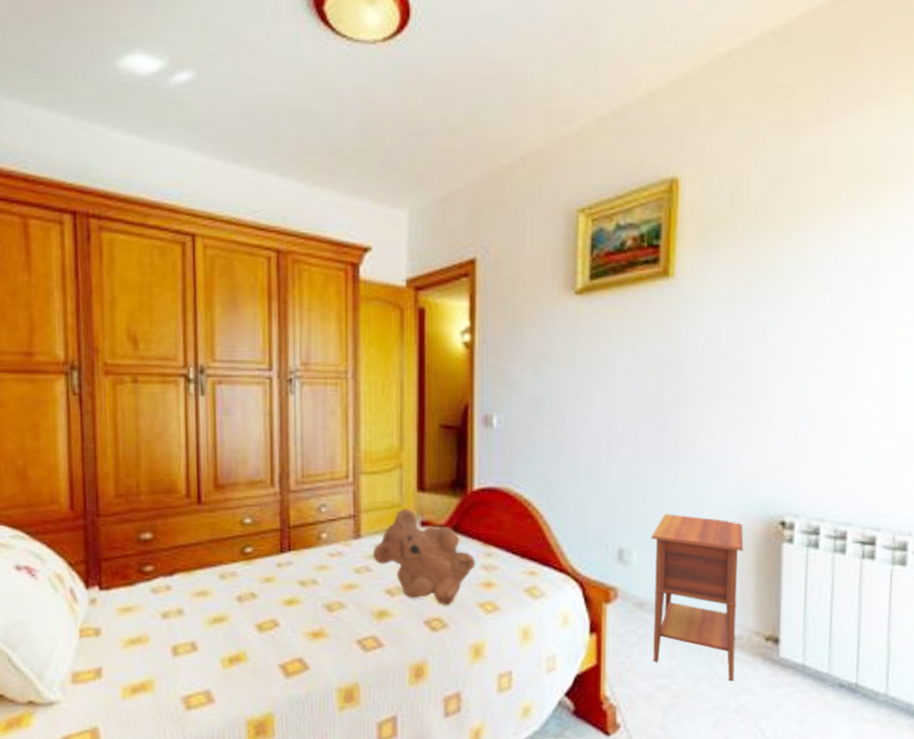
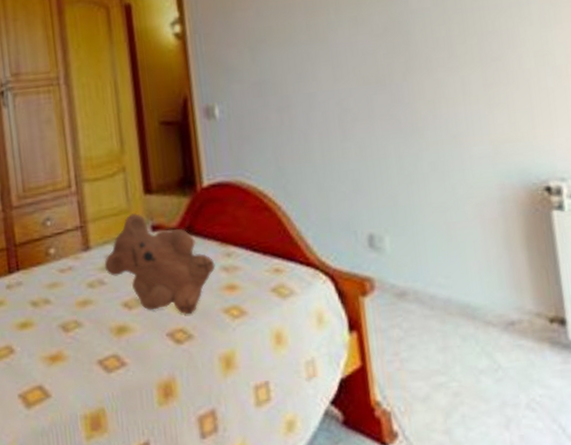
nightstand: present [651,514,744,681] -> none [402,190,521,372]

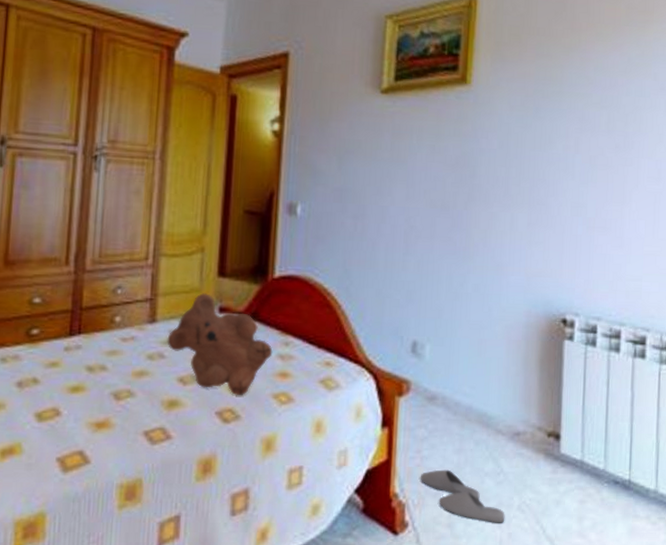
slippers: none [403,370,513,426] -> present [421,469,505,523]

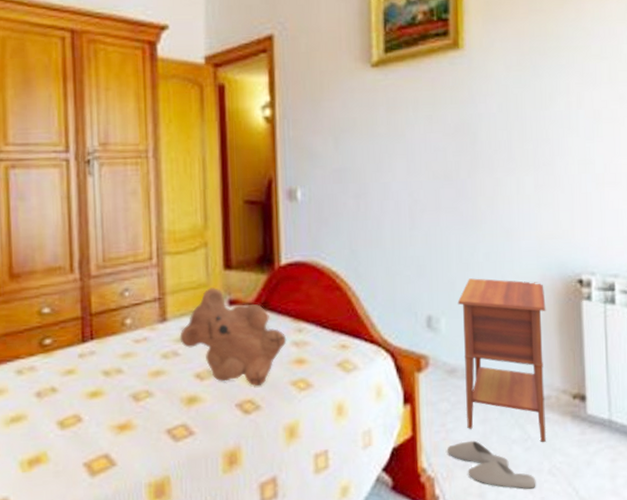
nightstand: none [442,308,529,477] -> present [457,278,546,442]

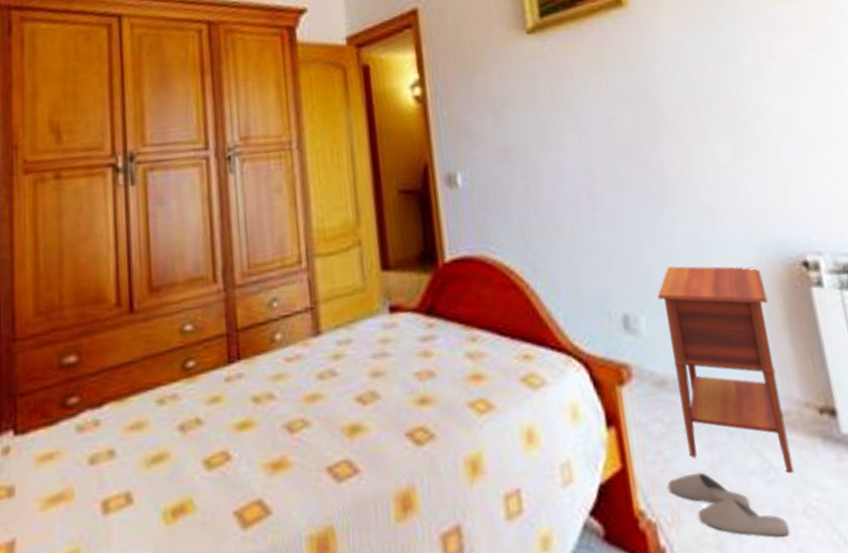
teddy bear: present [179,288,287,386] -> none [336,292,460,409]

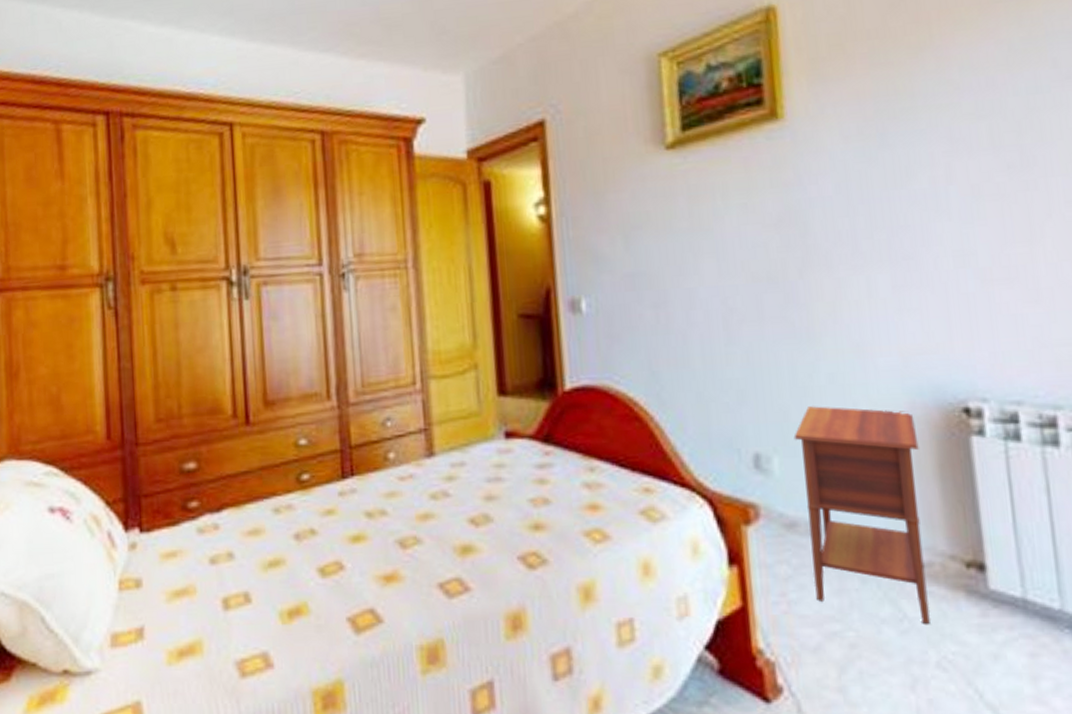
slippers: present [668,472,790,537] -> none [791,616,920,686]

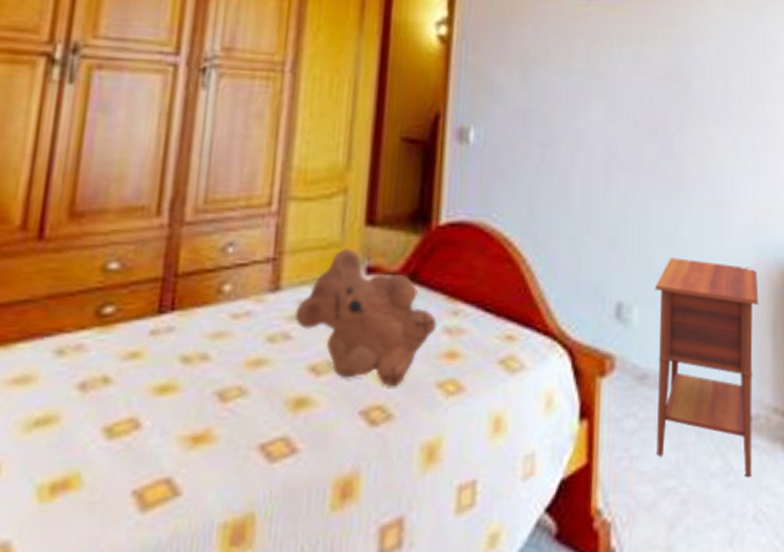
teddy bear: none [449,417,576,535] -> present [294,249,437,386]

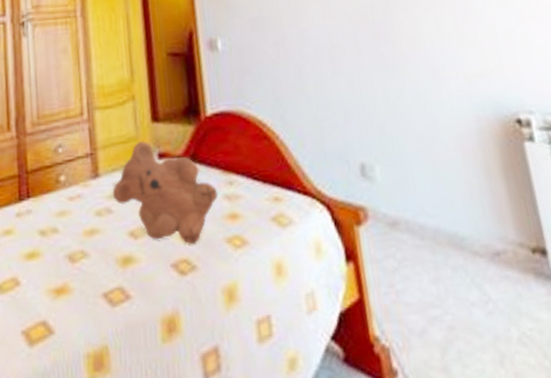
nightstand: present [654,258,759,477] -> none [390,121,510,305]

